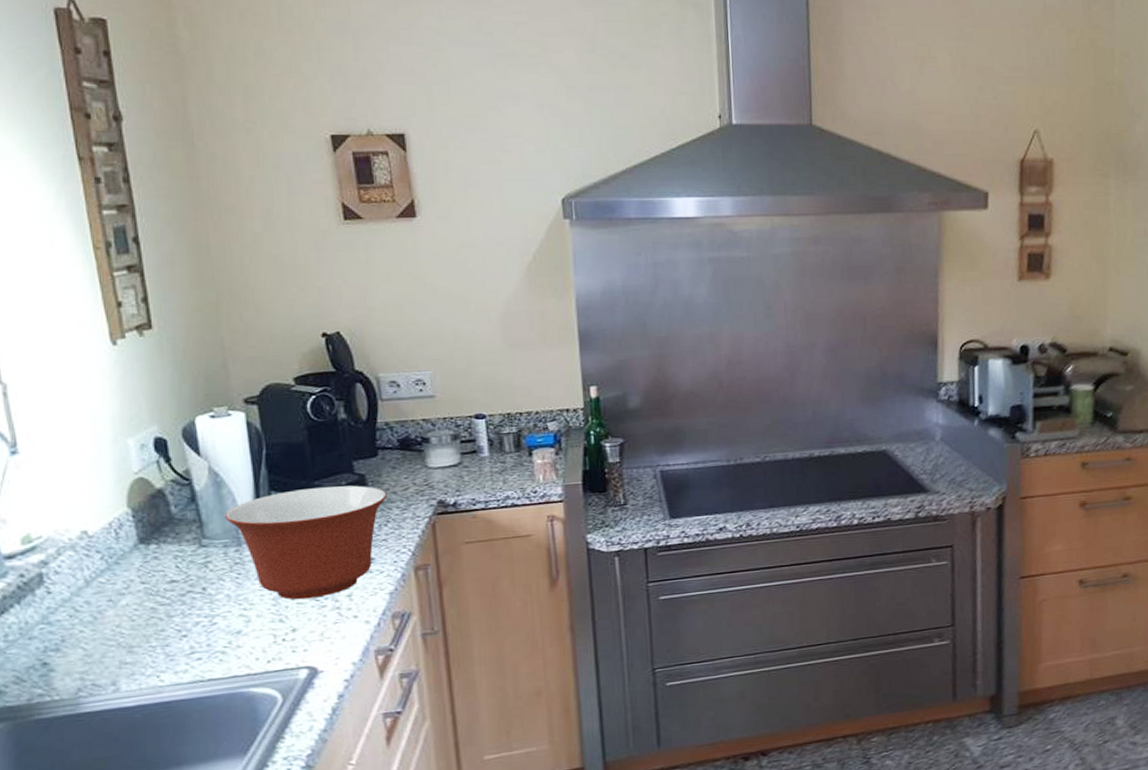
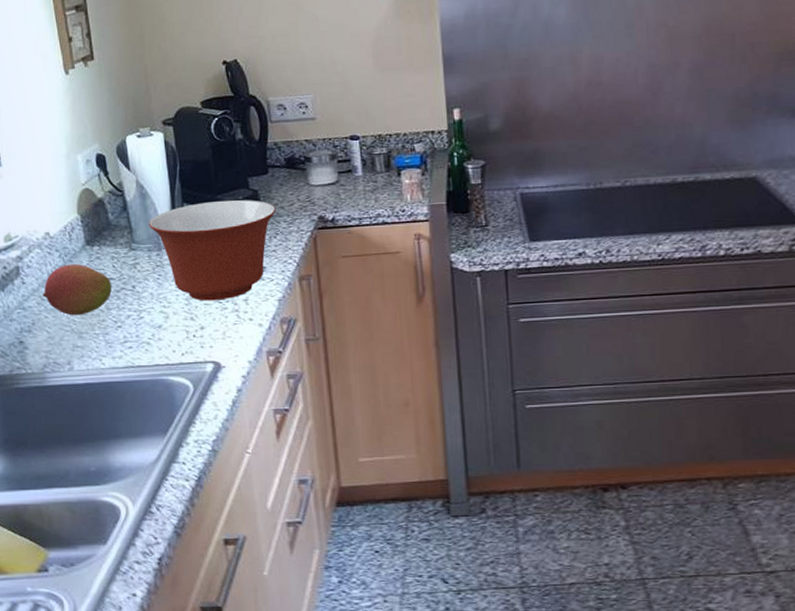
fruit: none [76,566,174,628] -> present [42,264,112,316]

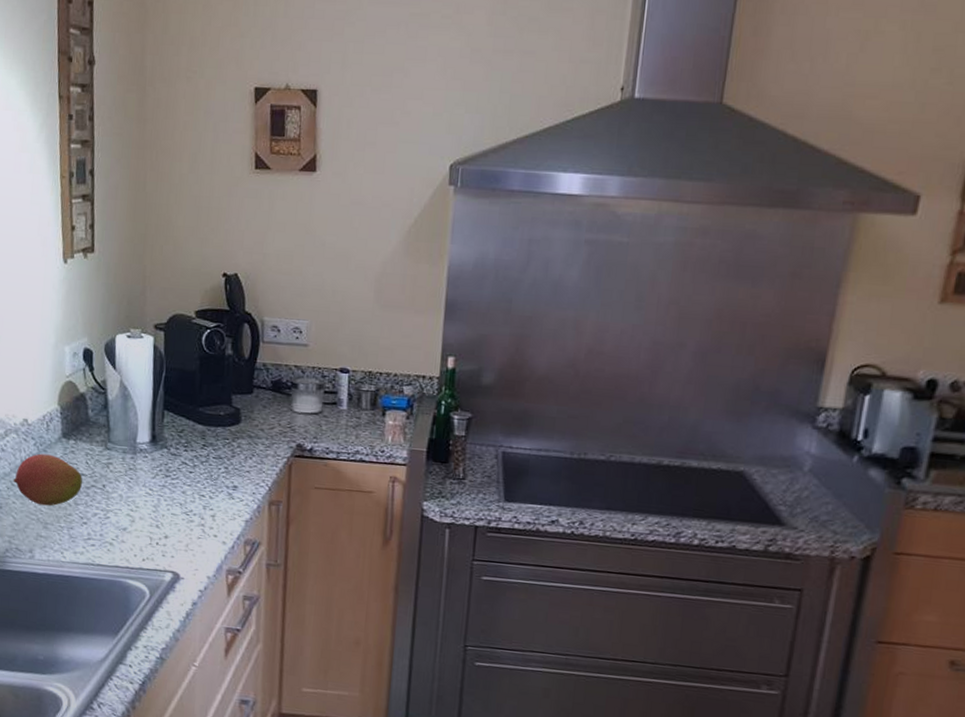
mixing bowl: present [148,199,276,301] -> none [126,412,256,513]

